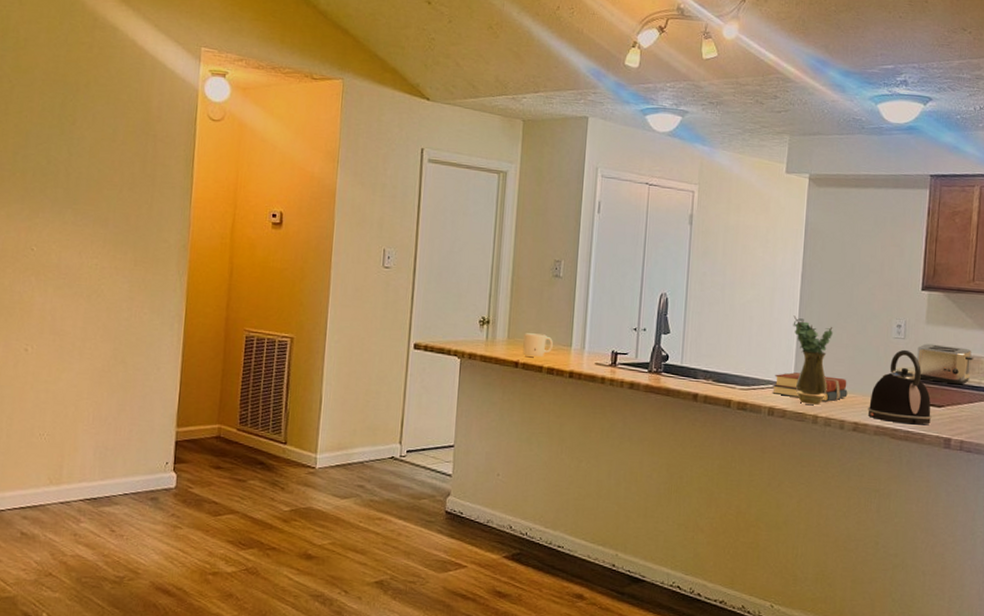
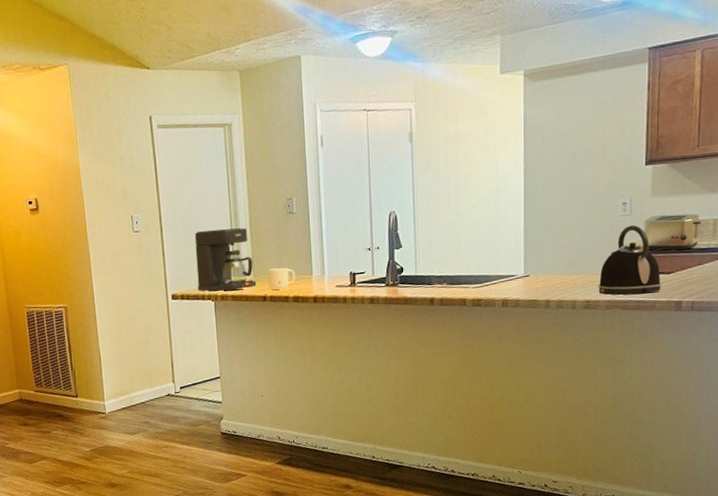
coffee maker: none [443,279,510,350] -> present [194,228,256,291]
books: present [771,372,848,402] -> none [503,262,578,288]
vase: present [793,315,833,405] -> none [519,211,559,292]

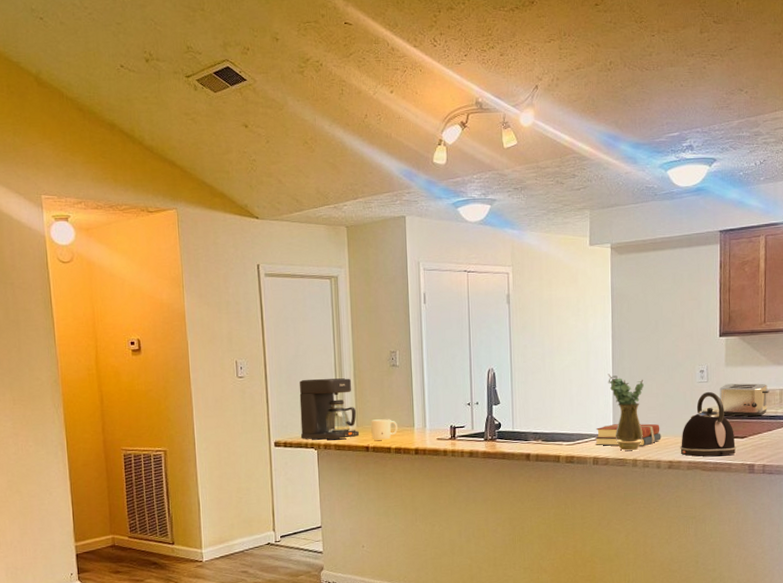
books: none [503,262,578,288] -> present [594,423,661,447]
vase: none [519,211,559,292] -> present [608,374,644,451]

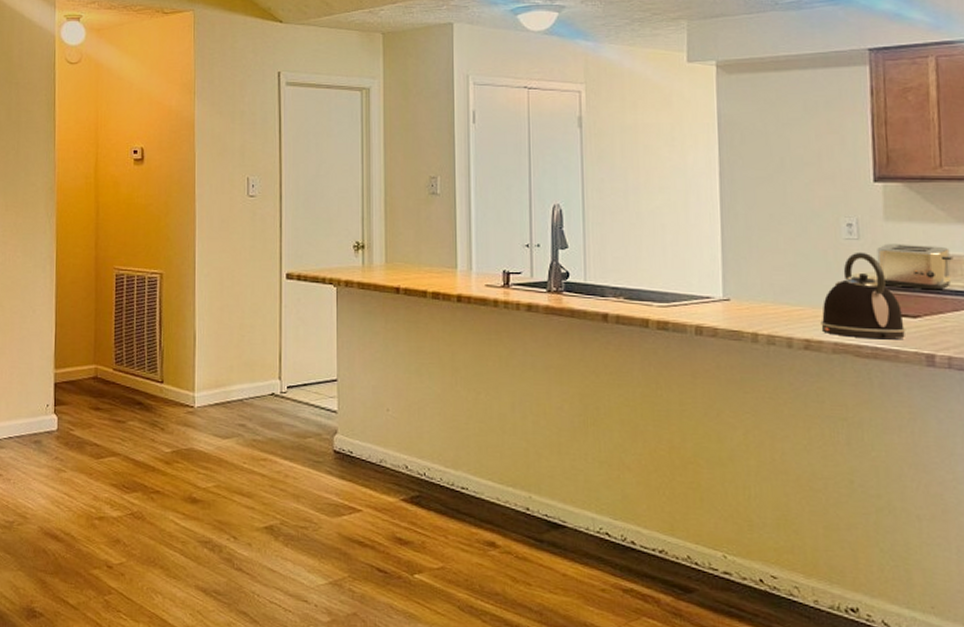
coffee maker: present [299,378,359,440] -> none [317,203,388,277]
mug: present [371,419,398,441] -> none [403,256,436,283]
books: present [594,423,661,447] -> none [696,285,793,317]
vase: present [608,374,644,451] -> none [714,220,766,321]

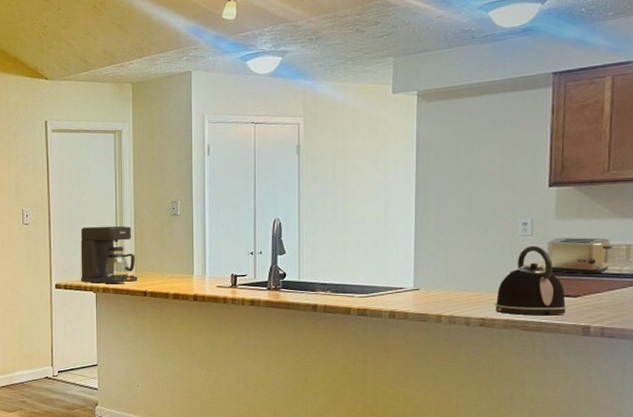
coffee maker: none [317,203,388,277] -> present [80,226,137,284]

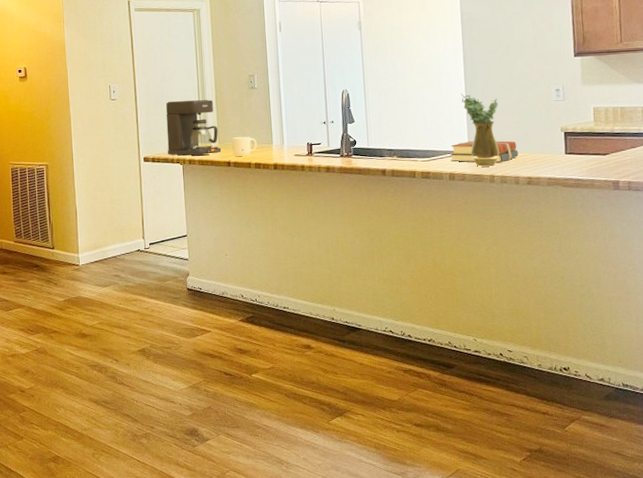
mug: none [150,266,176,287] -> present [232,136,257,157]
books: none [391,277,472,302] -> present [449,141,519,163]
vase: none [409,225,452,305] -> present [460,93,500,167]
kettle: present [495,245,567,316] -> none [538,109,599,173]
toaster: present [547,237,613,274] -> none [577,101,631,134]

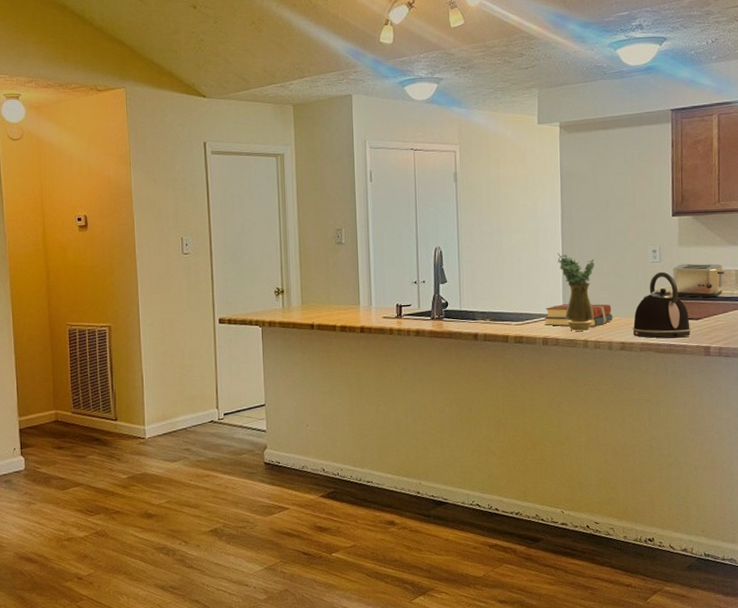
coffee maker: present [165,100,221,156] -> none [244,255,304,318]
mug: present [232,136,257,157] -> none [316,297,343,319]
kettle: none [538,109,599,173] -> present [632,271,691,339]
toaster: none [577,101,631,134] -> present [673,263,725,298]

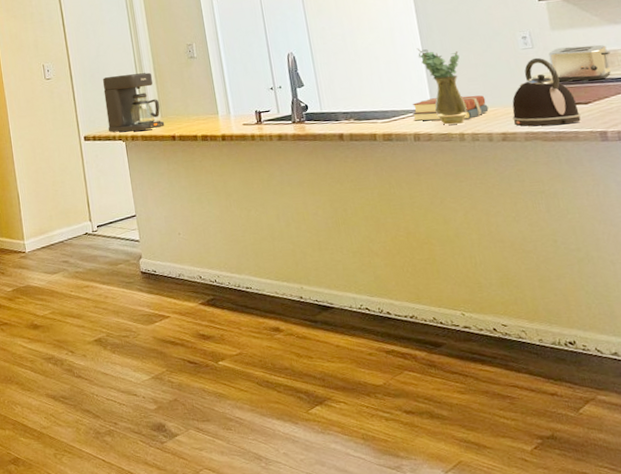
coffee maker: none [244,255,304,318] -> present [102,72,164,133]

